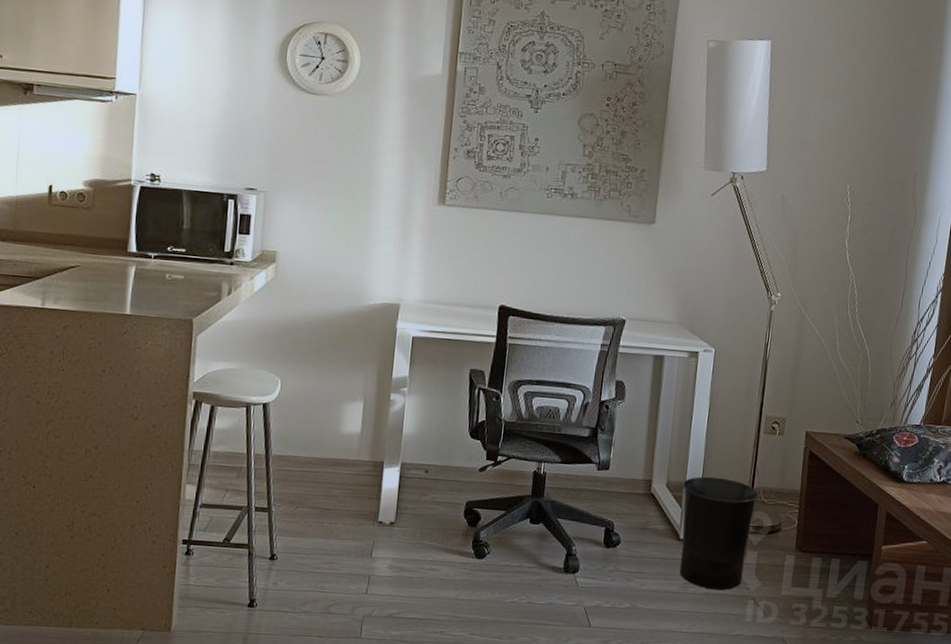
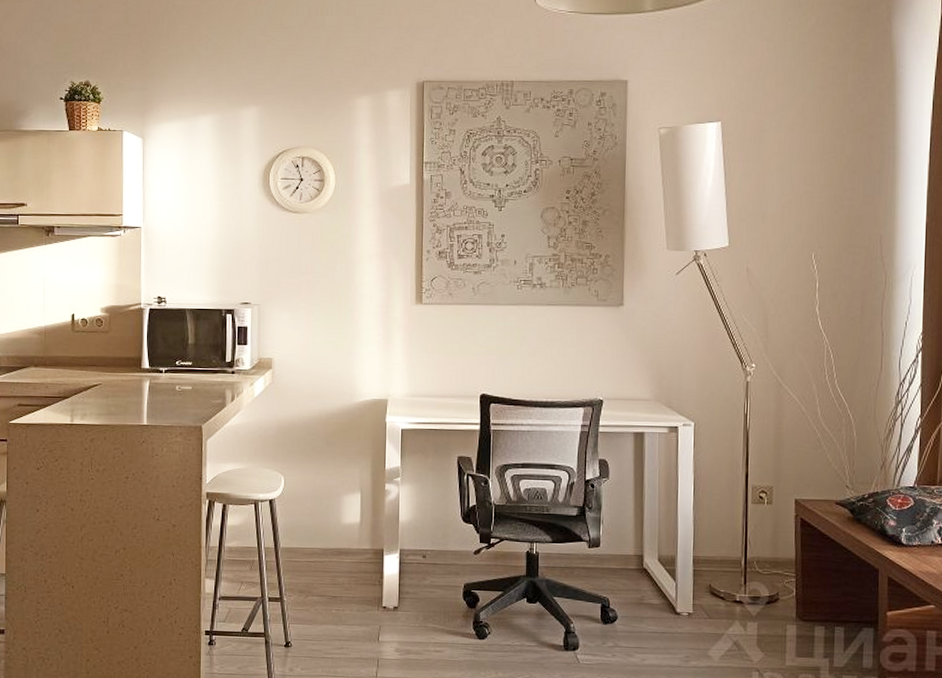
waste bin: present [680,476,759,590] -> none [674,549,753,663]

